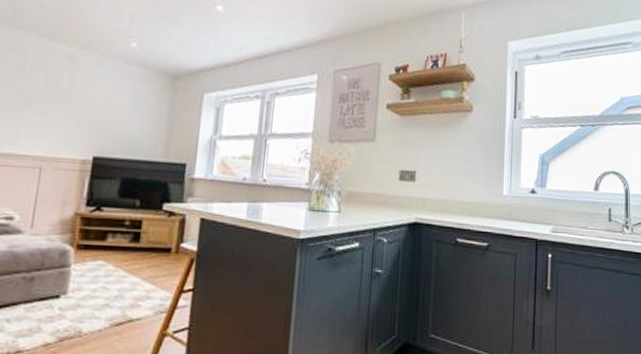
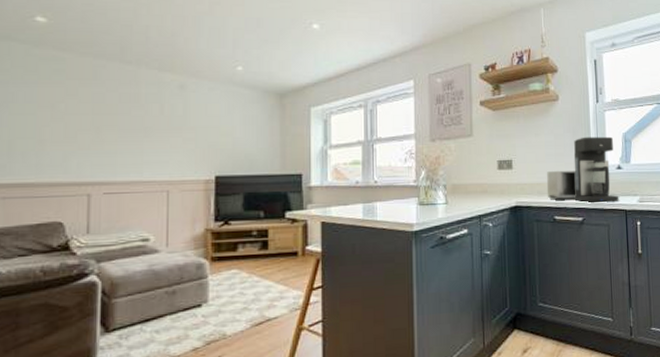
toaster: none [450,187,484,222] -> present [546,170,577,201]
coffee maker: none [481,154,530,230] -> present [573,136,619,204]

